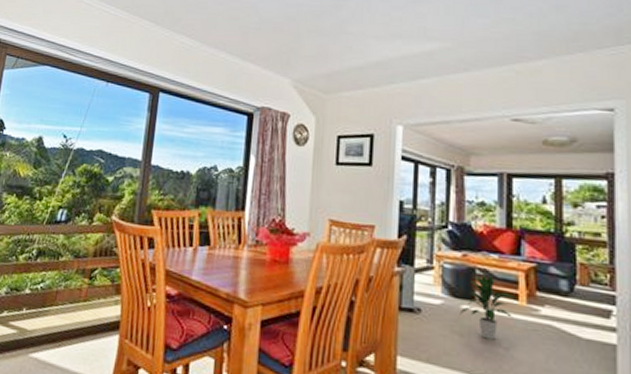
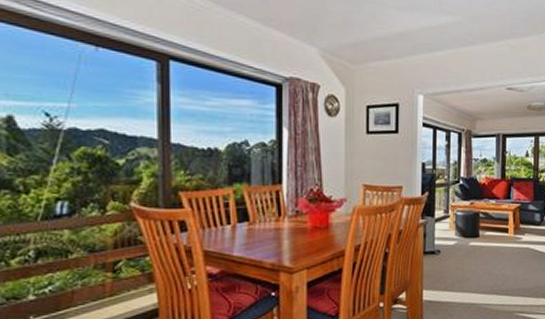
indoor plant: present [459,275,515,340] -> none [468,217,506,265]

